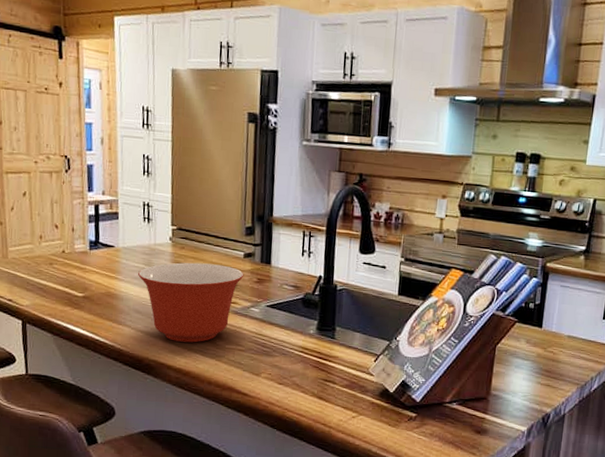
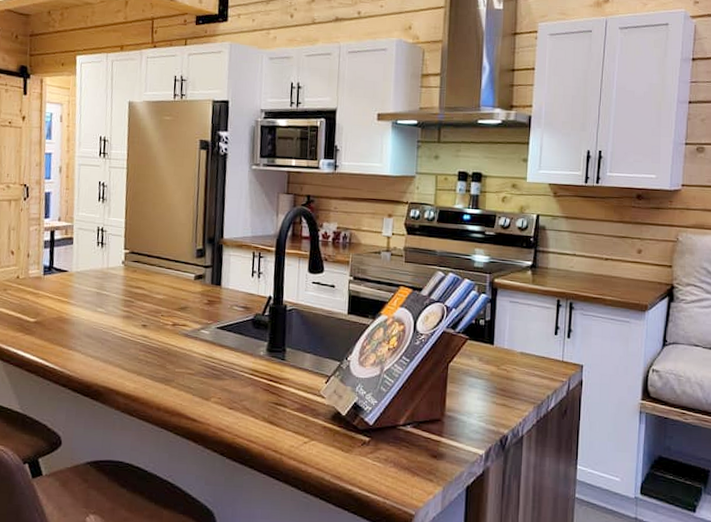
mixing bowl: present [138,262,244,343] -> none [90,285,195,367]

